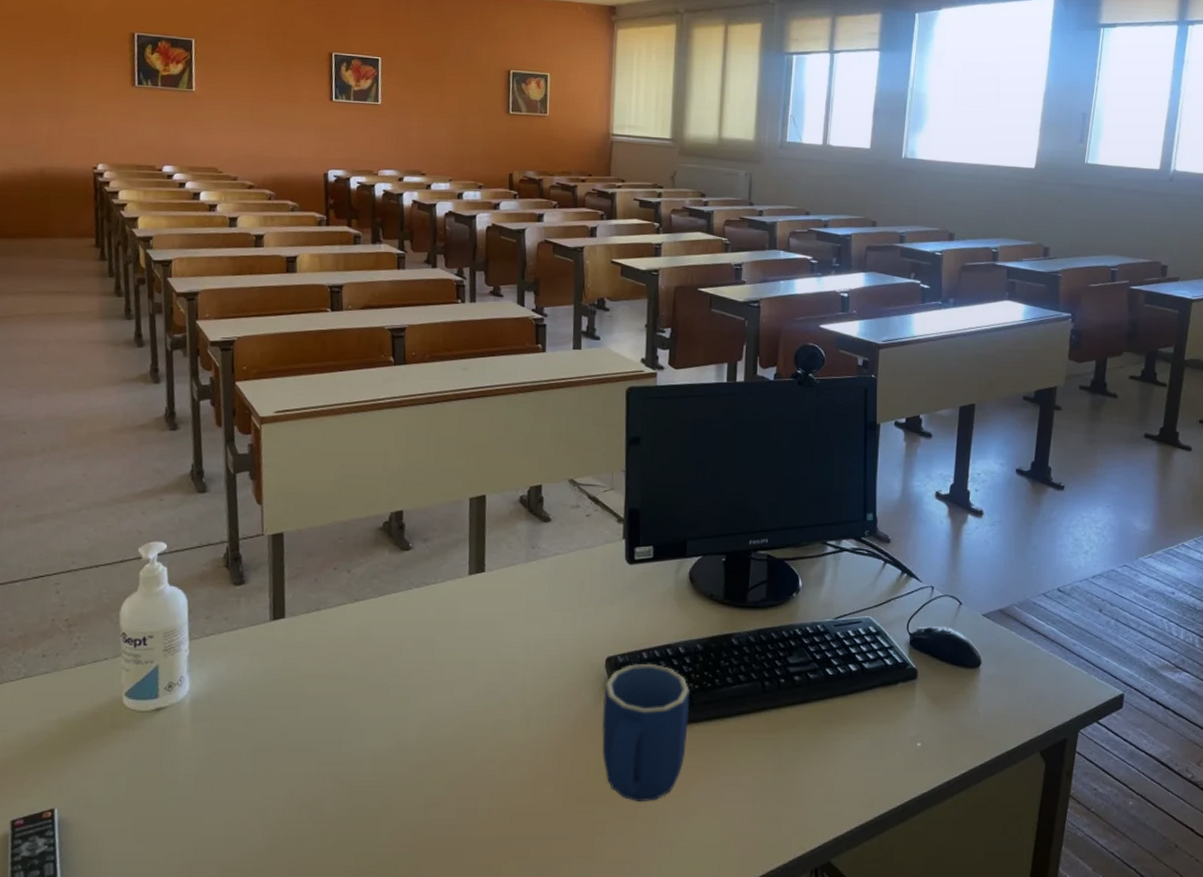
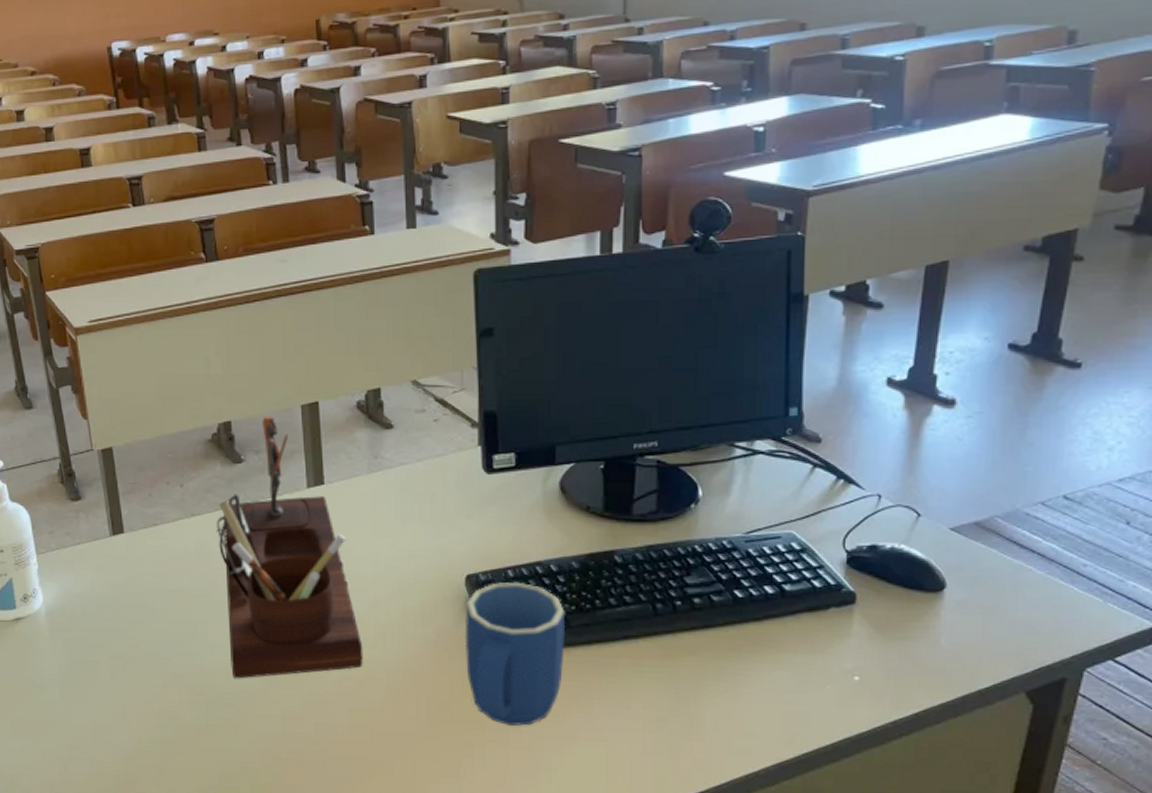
desk organizer: none [379,507,509,766] -> present [217,416,364,679]

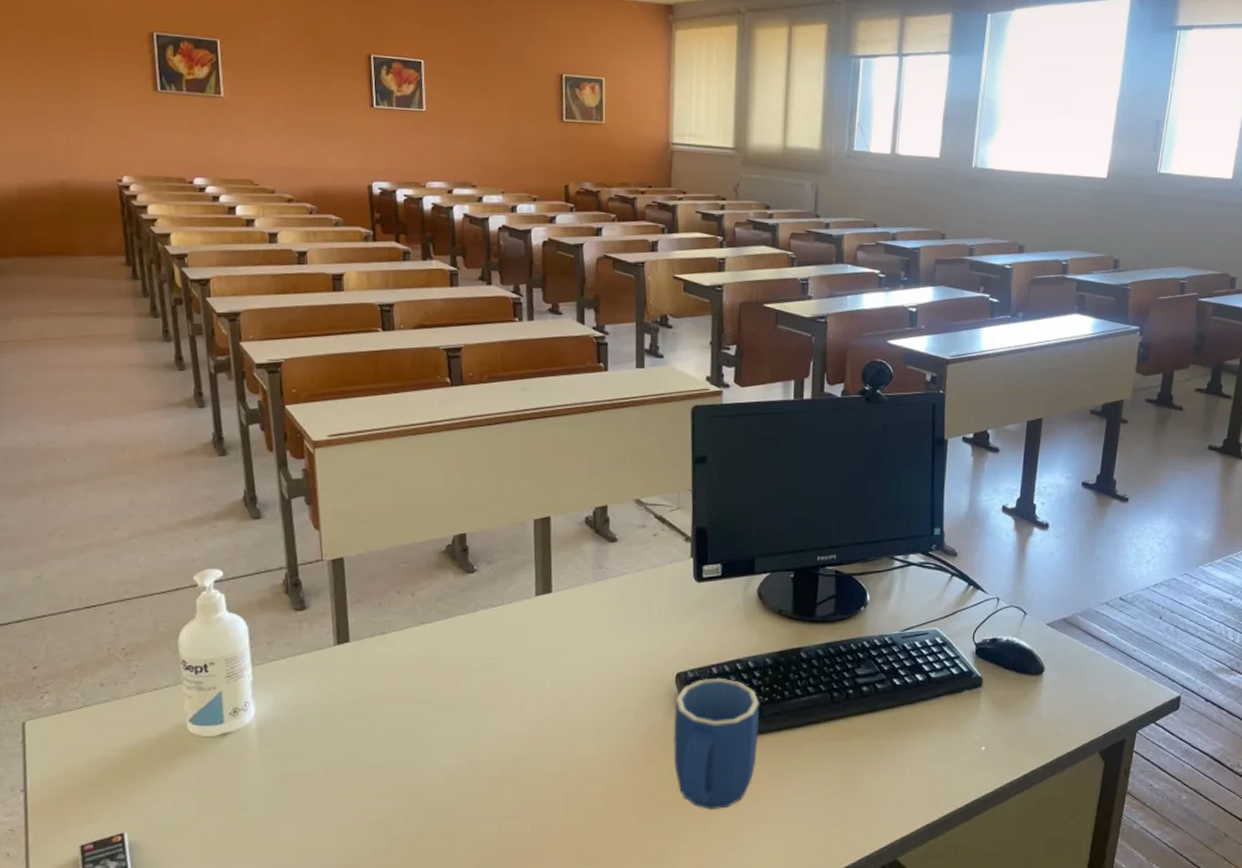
desk organizer: present [217,416,364,679] -> none [446,529,581,783]

